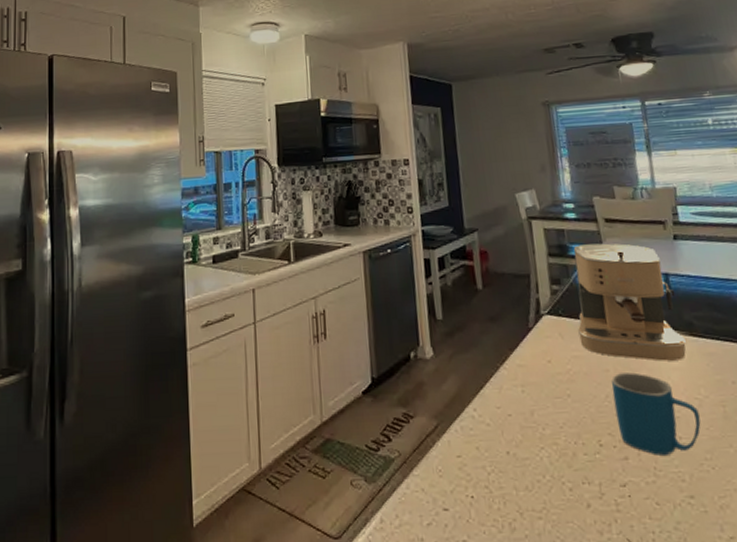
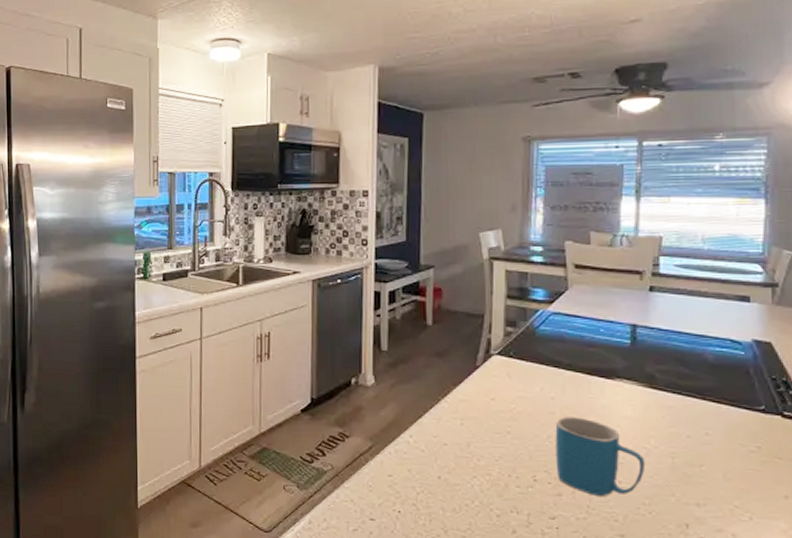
coffee maker: present [573,243,686,361] -> none [528,289,643,410]

